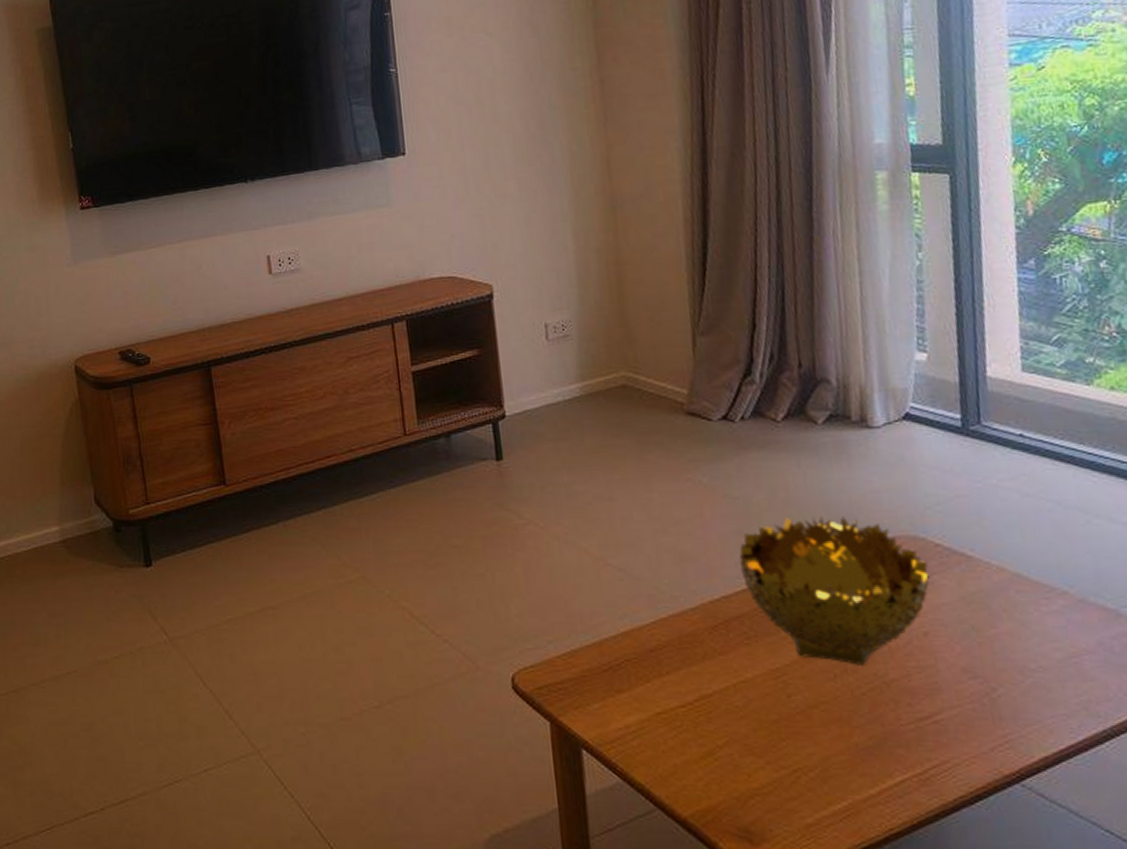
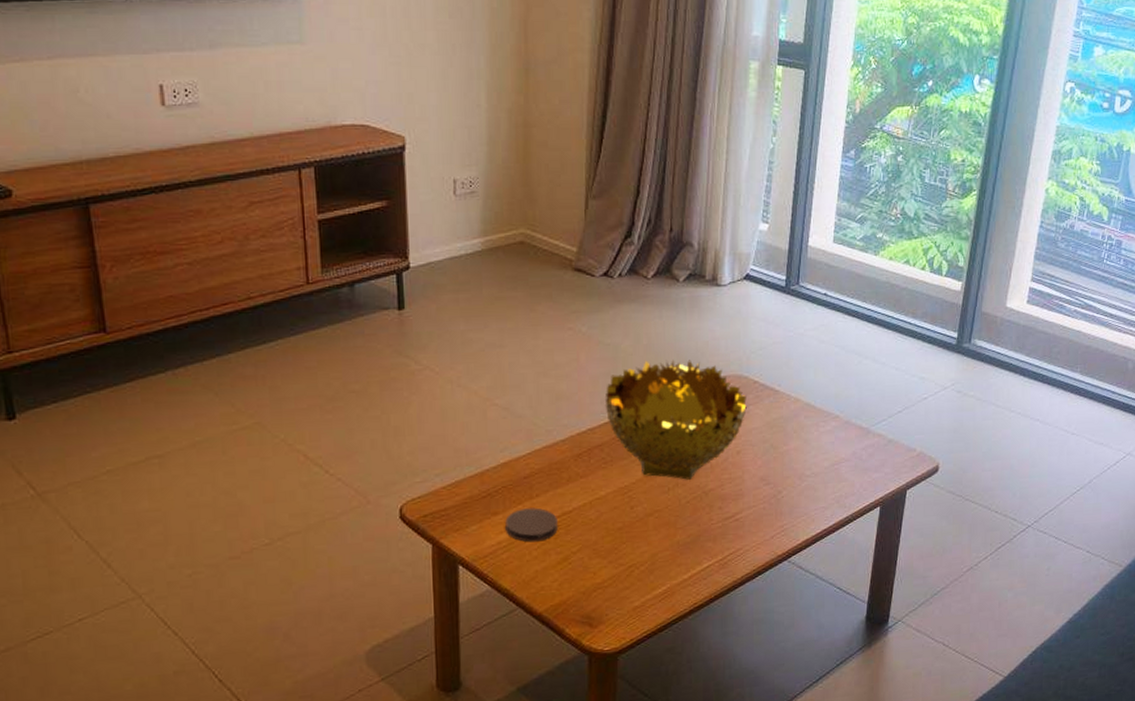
coaster: none [632,687,697,729] -> present [505,507,558,543]

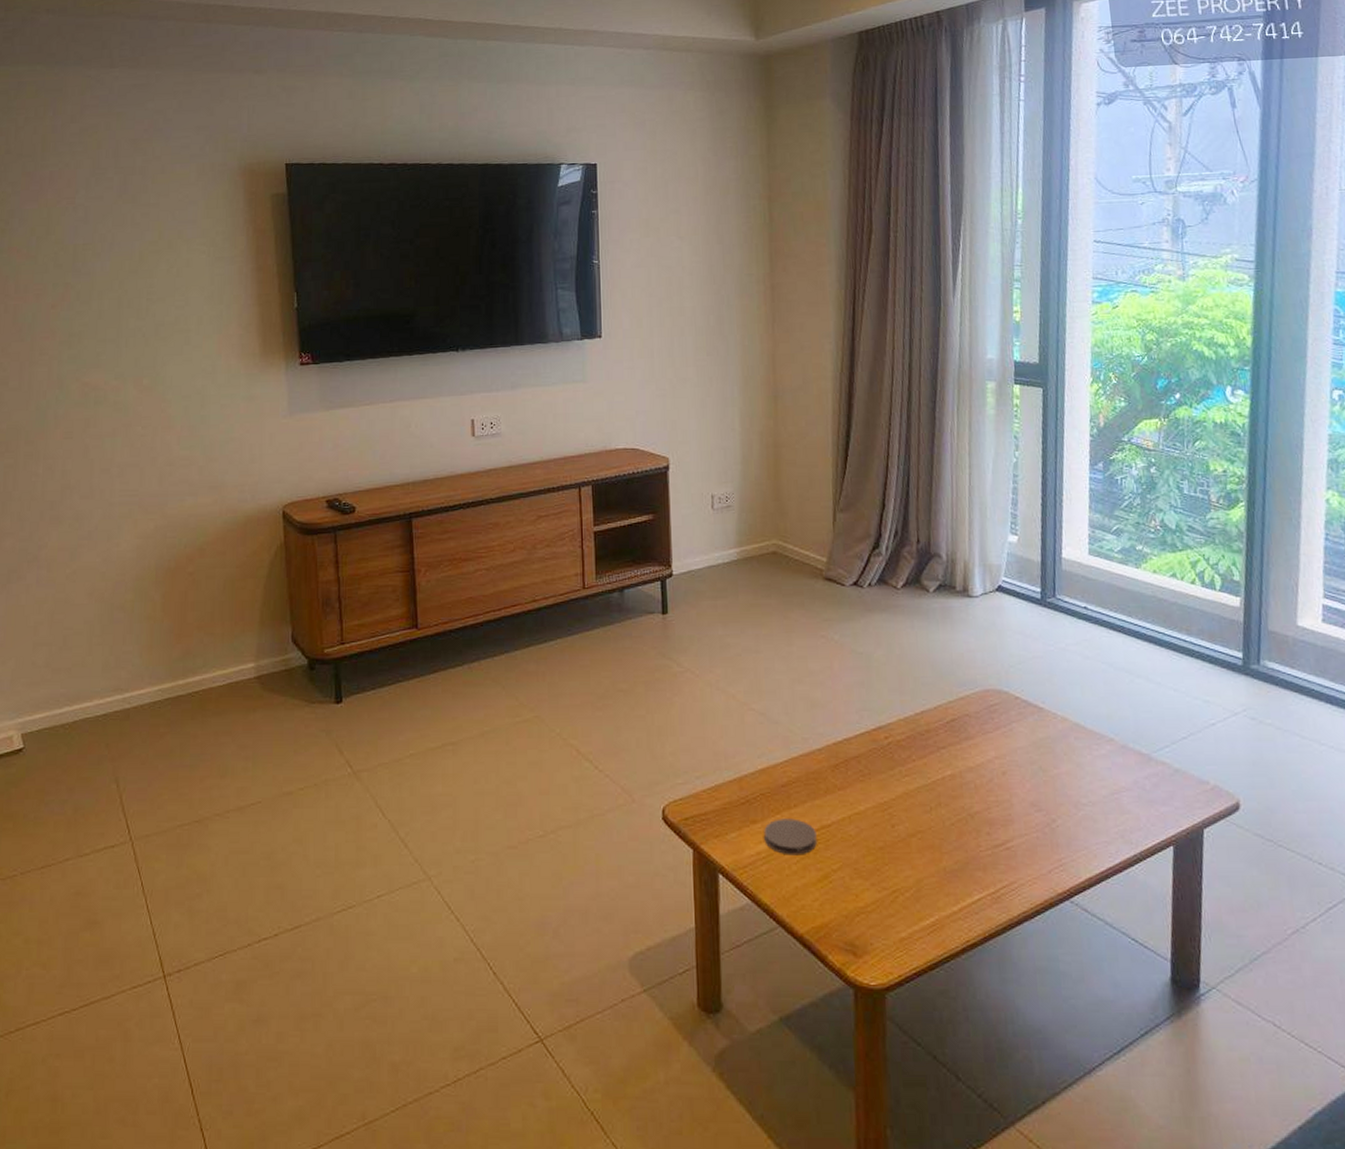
decorative bowl: present [604,359,747,480] -> none [859,670,1010,800]

